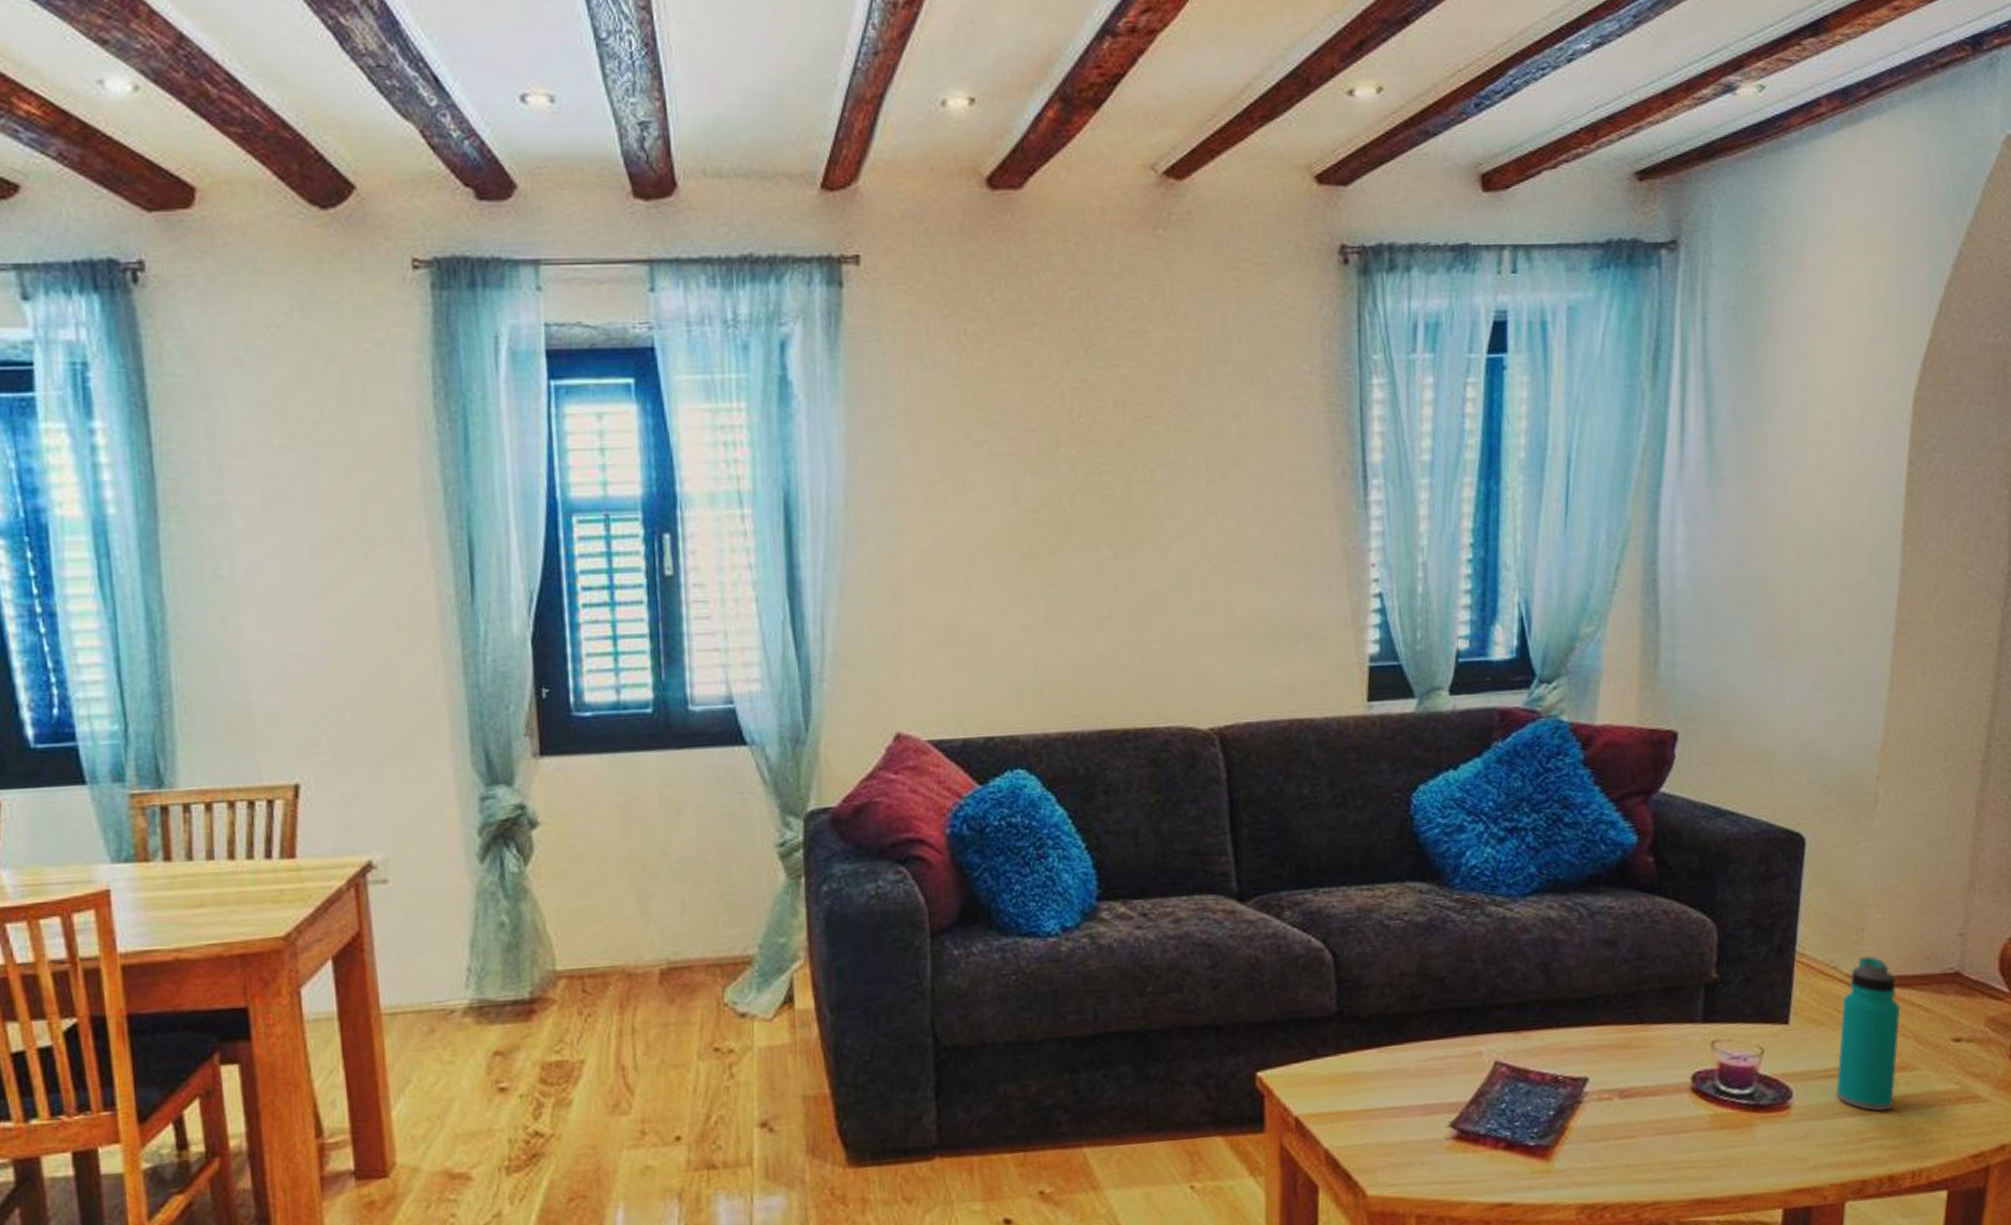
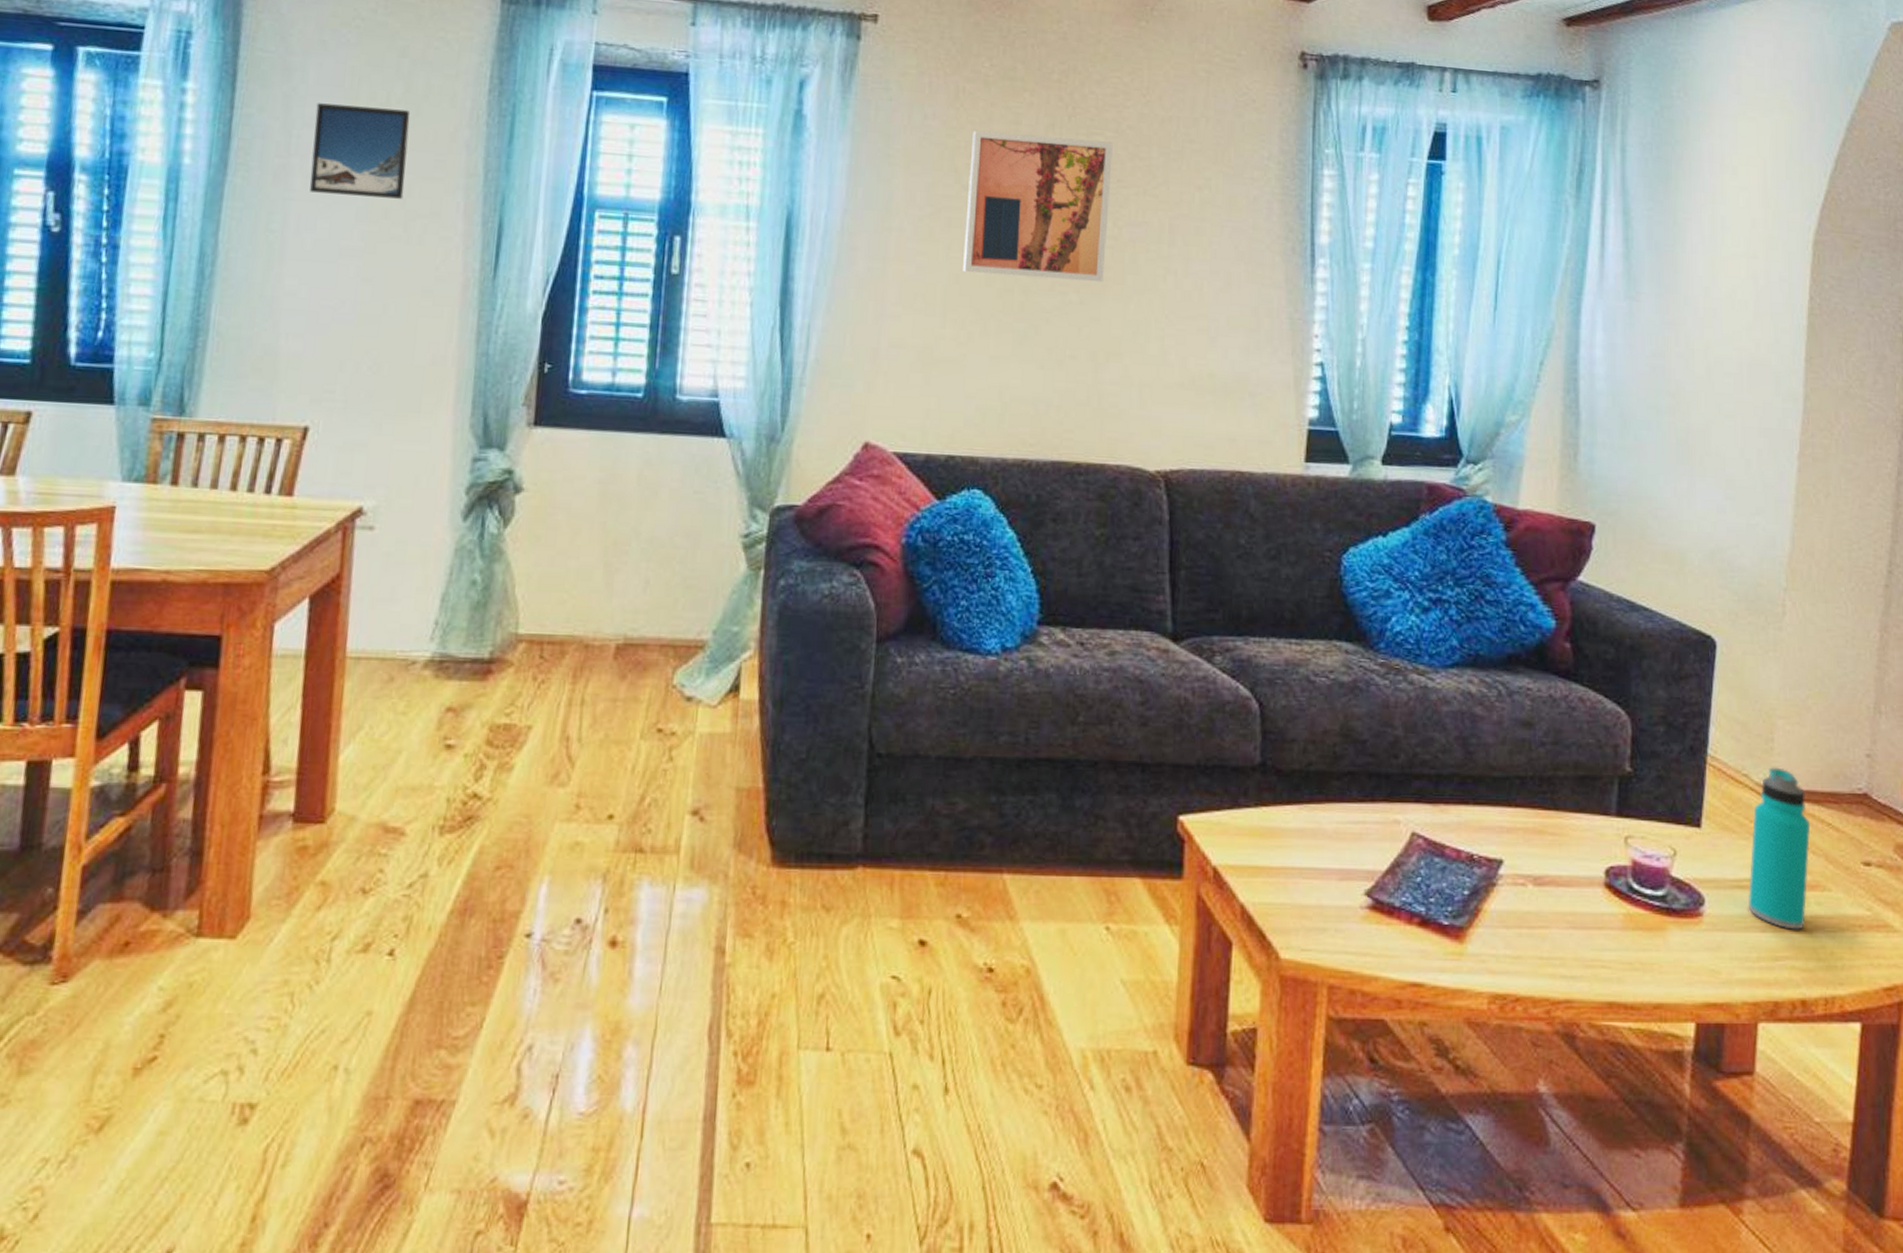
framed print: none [243,426,358,530] -> present [309,103,411,199]
wall art: none [979,374,1138,537] -> present [963,130,1113,283]

